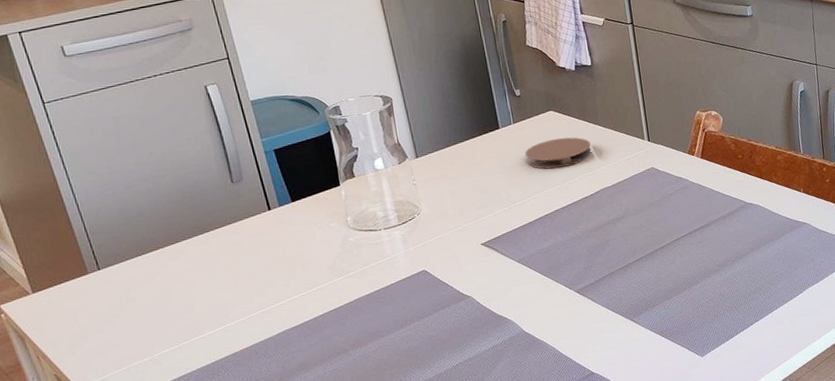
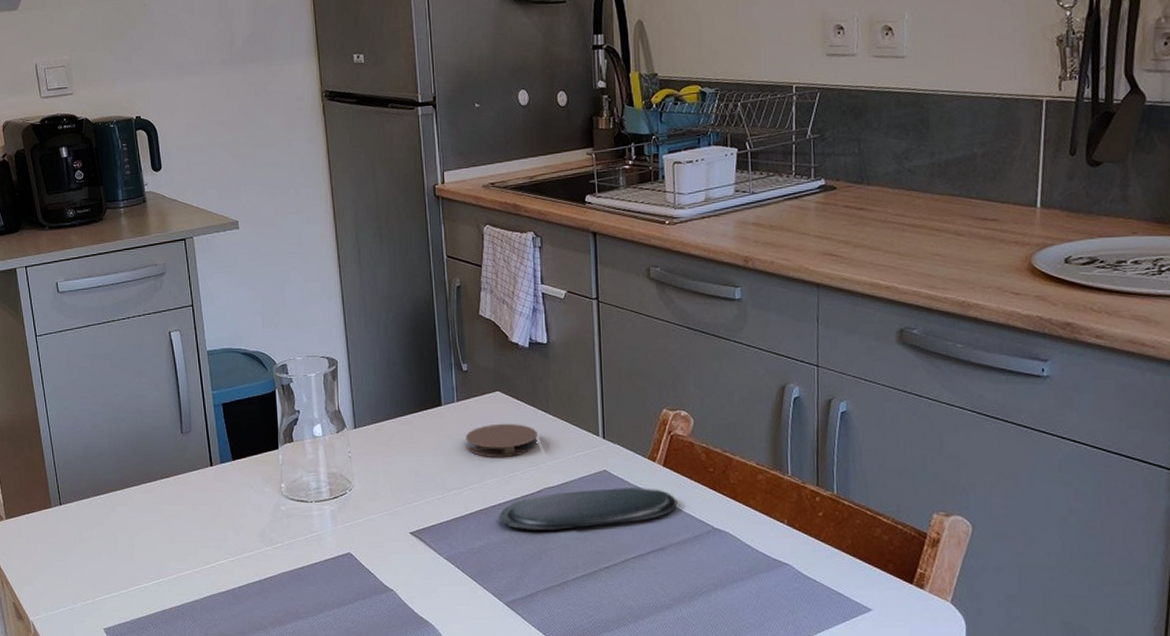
oval tray: none [562,177,716,227] -> present [498,488,678,530]

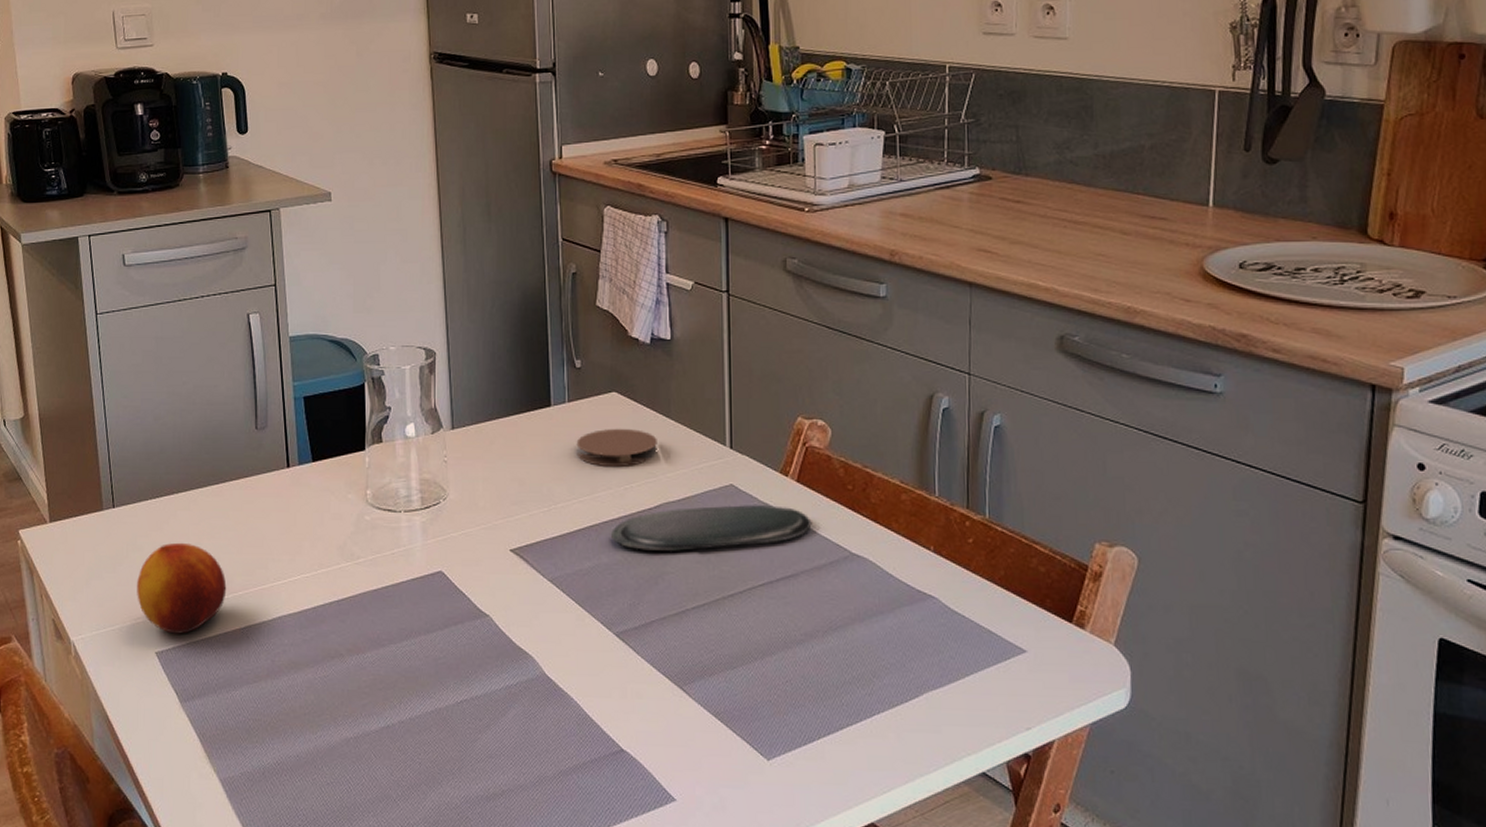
fruit: none [84,533,163,613] -> present [137,542,227,634]

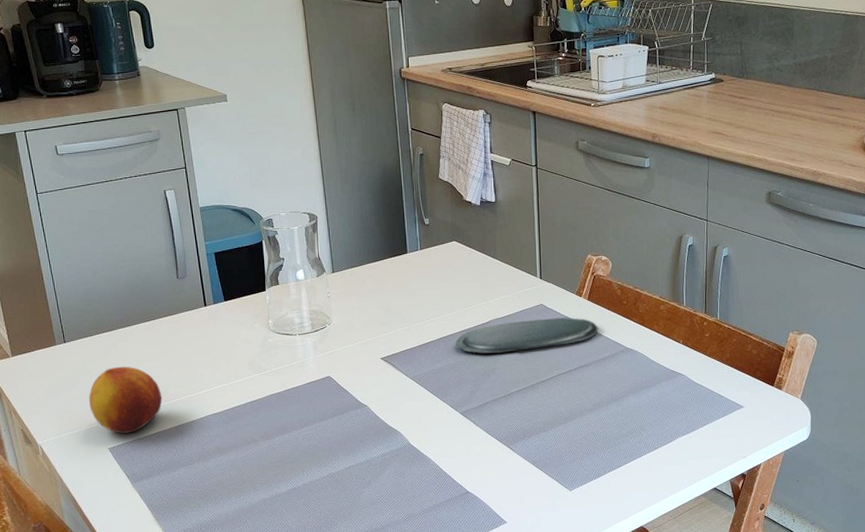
coaster: present [576,428,657,468] -> none [427,267,487,296]

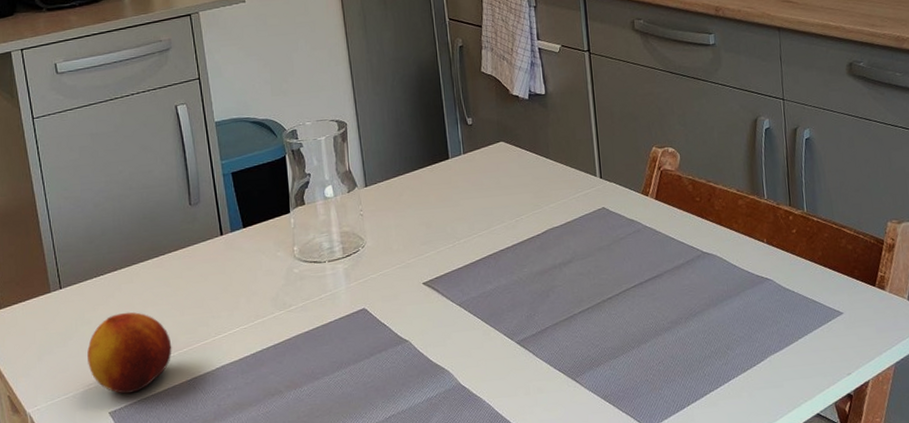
oval tray: present [454,317,599,354] -> none [506,220,670,270]

